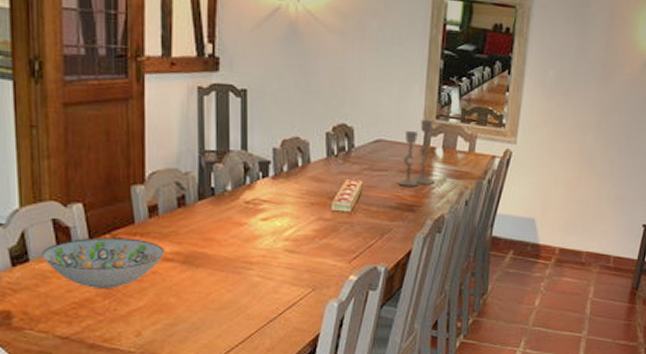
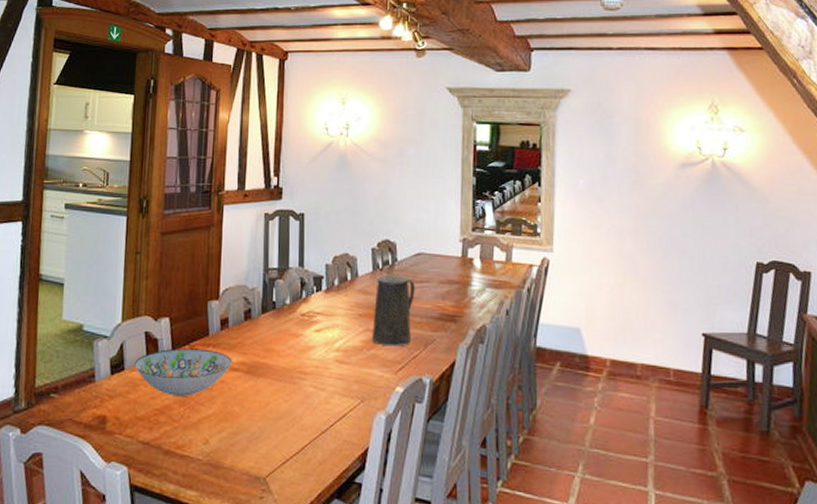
pitcher: none [324,161,373,236] -> present [371,274,415,347]
candlestick: present [396,120,435,187] -> none [437,233,474,297]

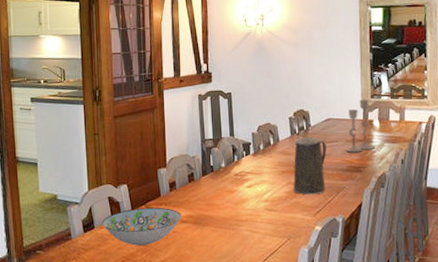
candlestick: none [437,233,474,297] -> present [345,100,375,153]

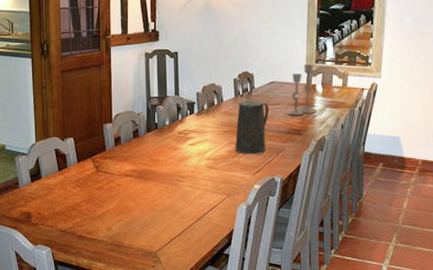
decorative bowl: present [102,207,182,246] -> none [49,161,126,196]

